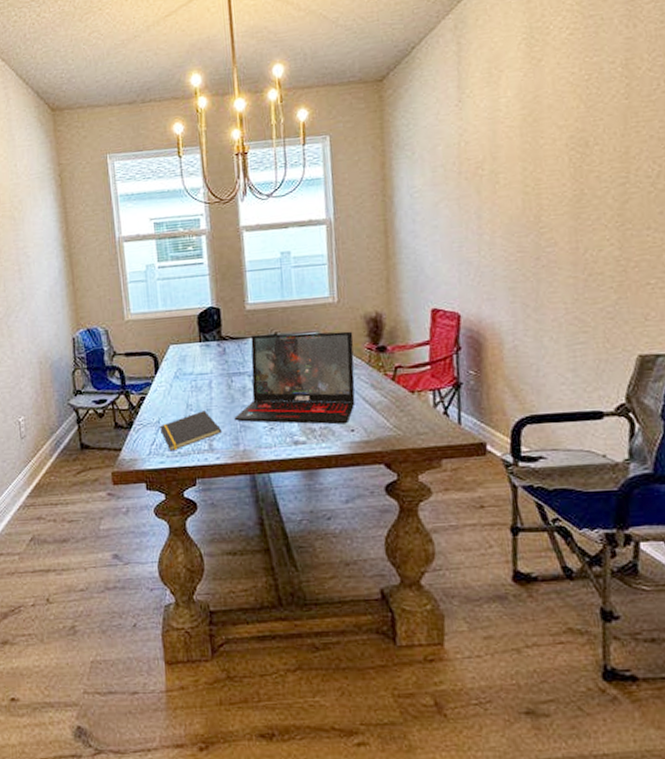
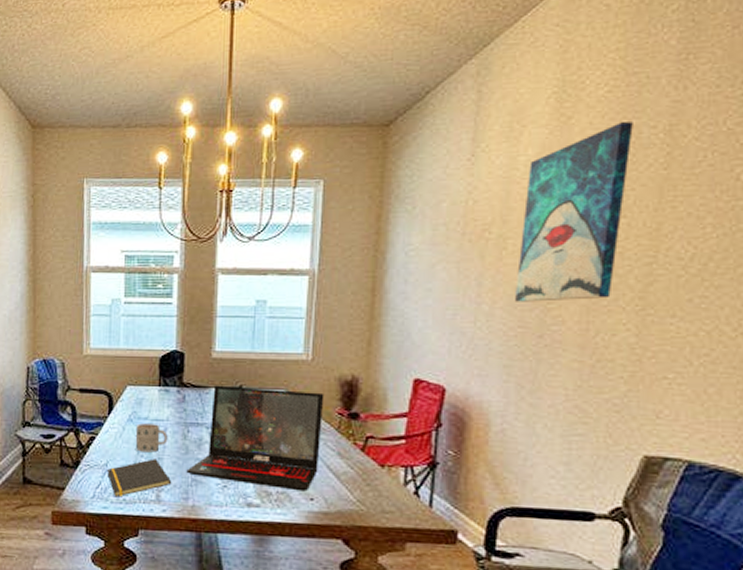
mug: none [182,378,214,406] -> present [135,423,168,453]
wall art: none [510,59,596,230] -> present [515,122,633,302]

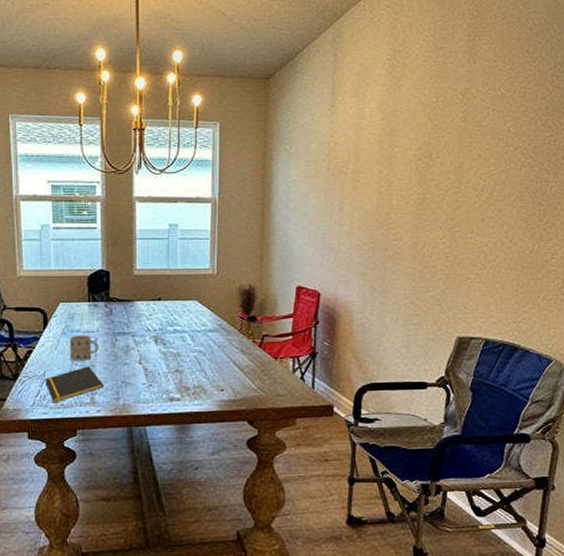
laptop: present [186,385,324,492] -> none [116,298,229,384]
wall art: present [515,122,633,302] -> none [367,85,442,223]

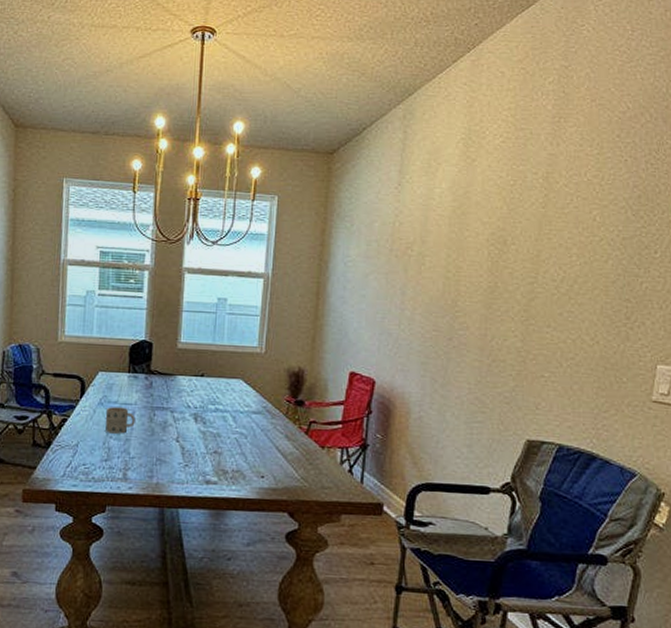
notepad: present [45,366,105,403] -> none [78,440,139,476]

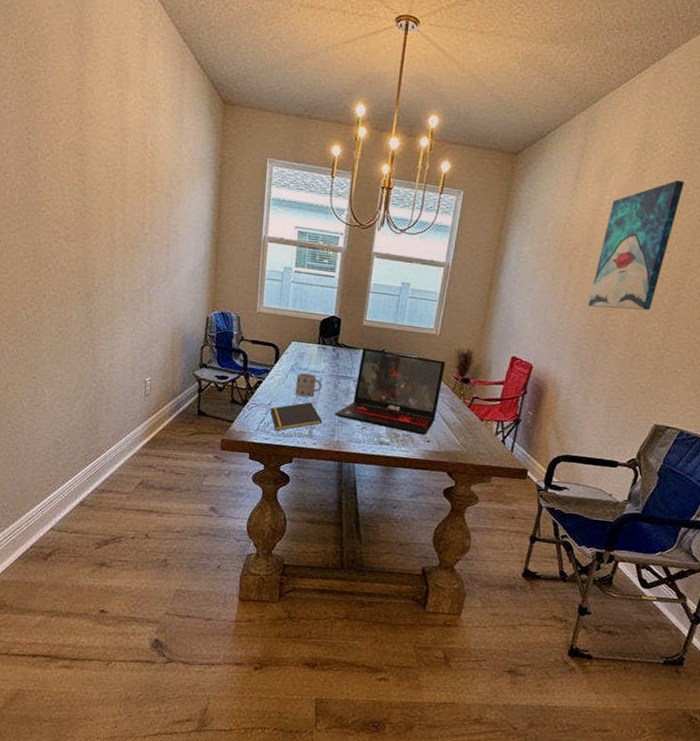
notepad: none [78,440,139,476] -> present [270,402,323,431]
laptop: none [152,373,275,470] -> present [335,347,446,435]
wall art: none [431,167,520,310] -> present [588,180,684,311]

